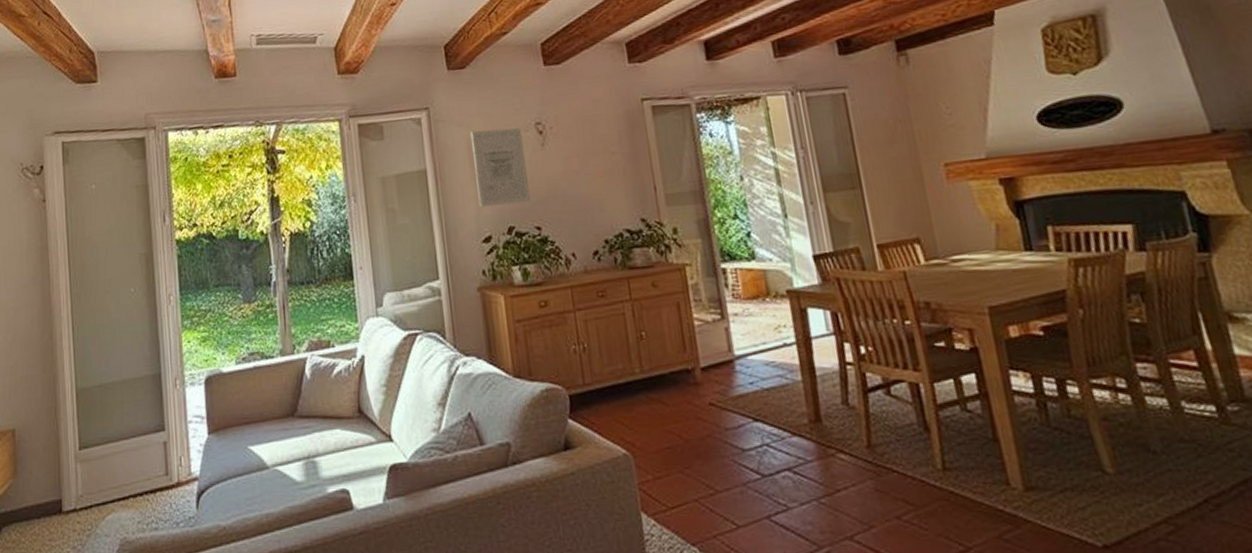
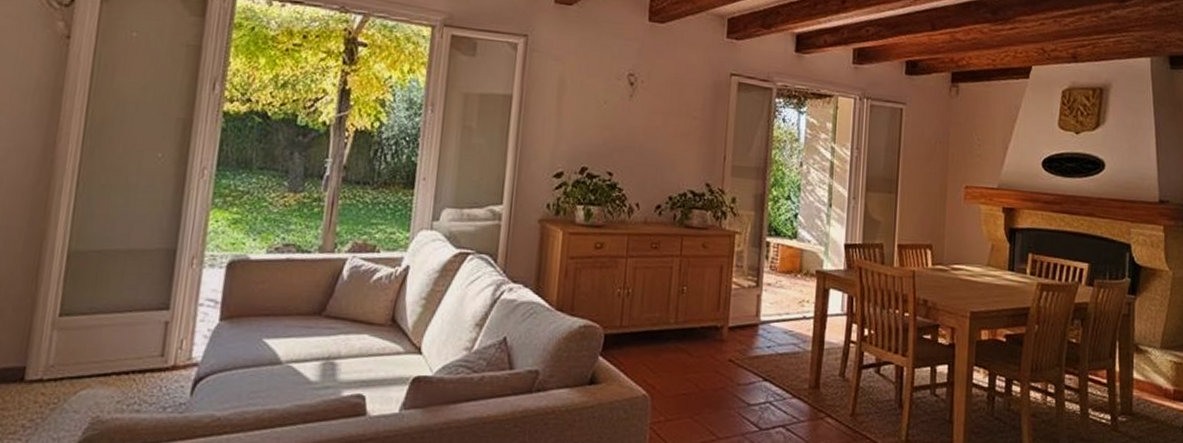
wall art: present [470,128,530,208] -> none [558,68,614,147]

